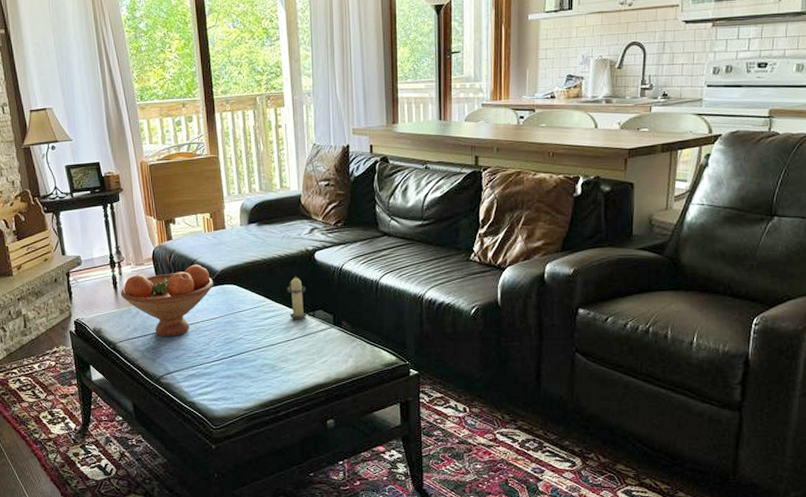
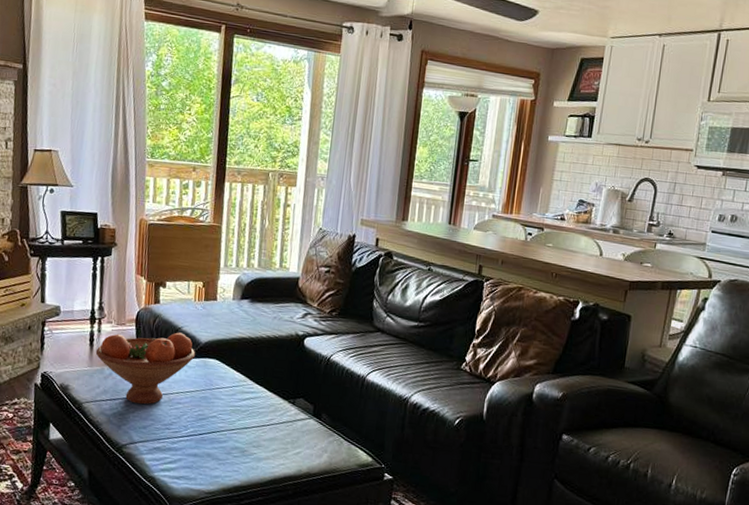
candle: present [287,276,307,320] -> none [269,359,290,406]

